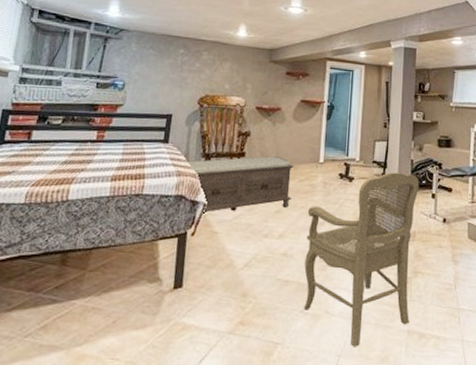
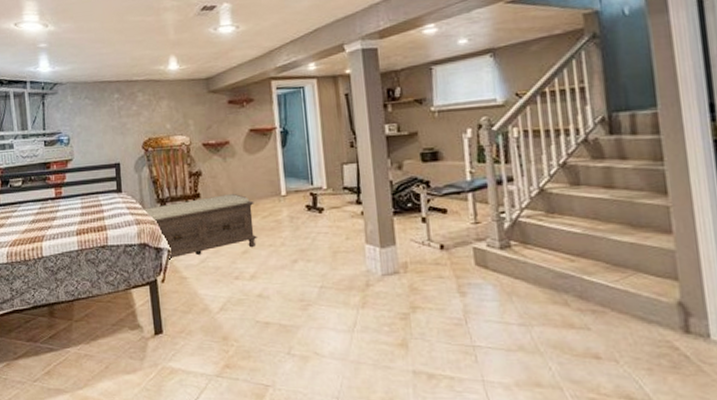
armchair: present [304,172,420,347] -> none [277,196,414,389]

